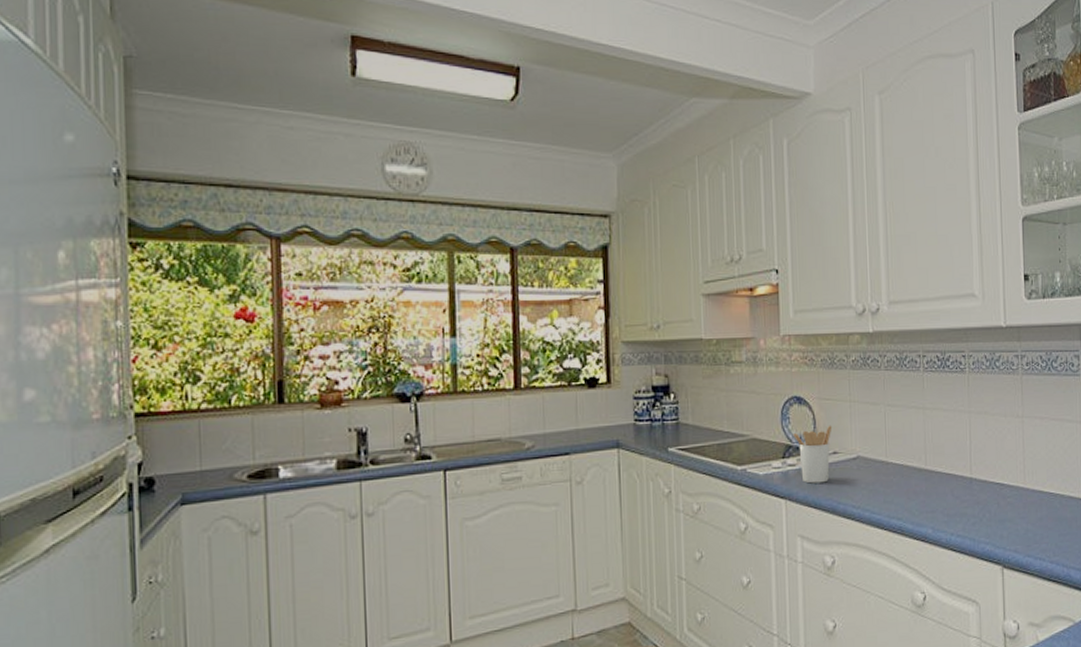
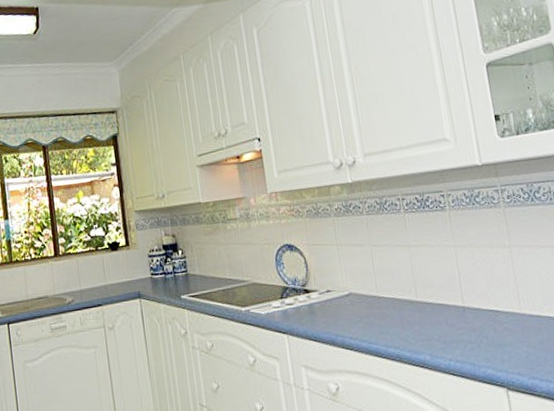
utensil holder: present [793,425,833,484] -> none [288,267,325,320]

